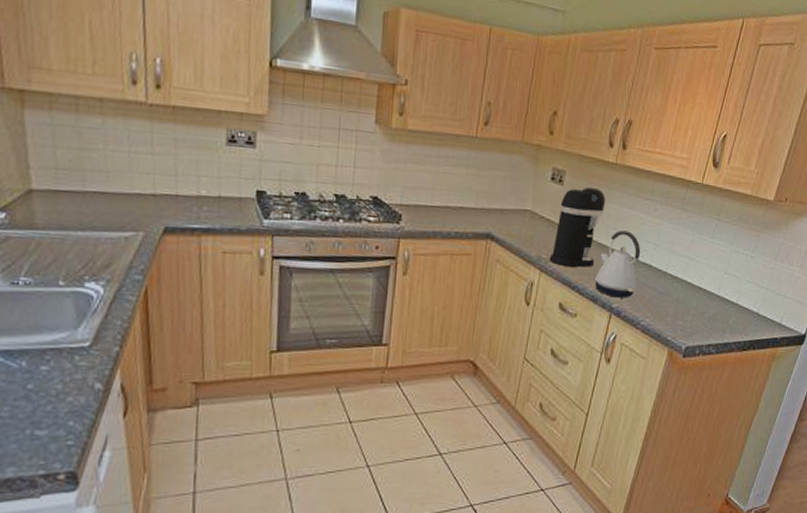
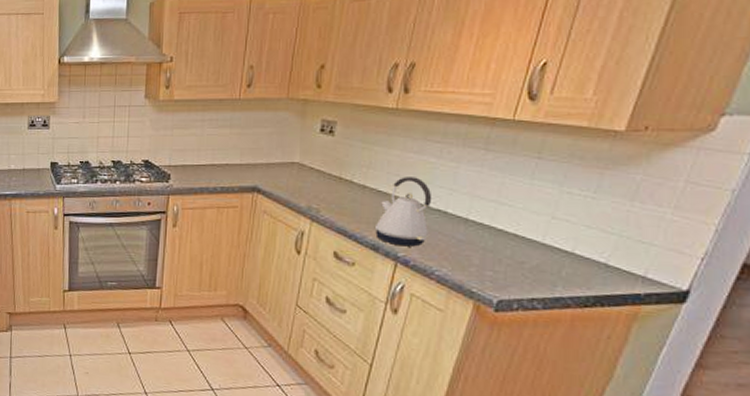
coffee maker: present [549,186,606,267] -> none [321,135,386,216]

